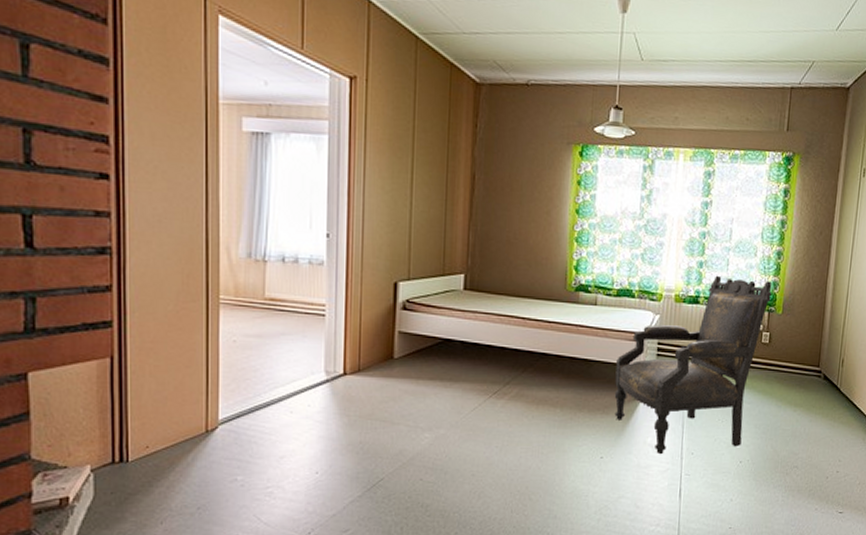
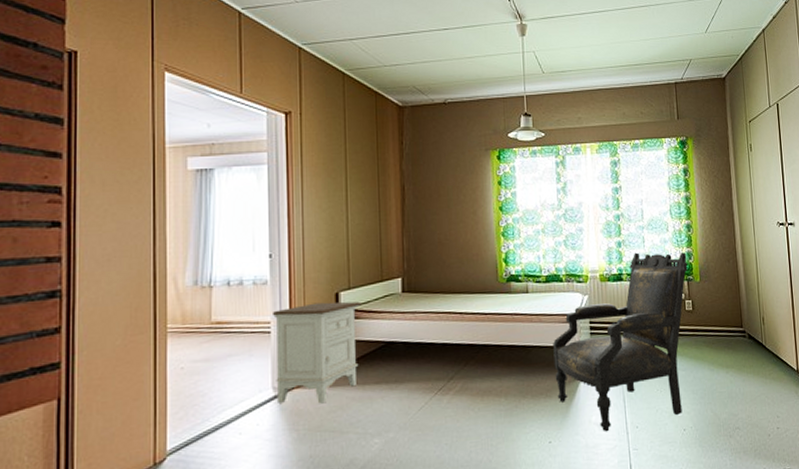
nightstand: none [328,290,421,393] -> present [273,301,362,404]

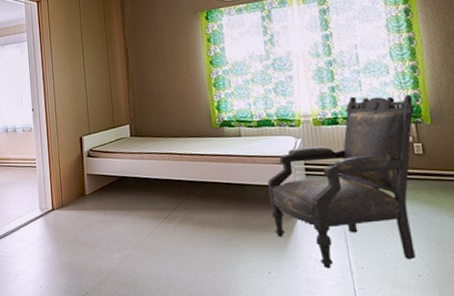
nightstand: present [273,301,362,404] -> none [37,144,100,223]

